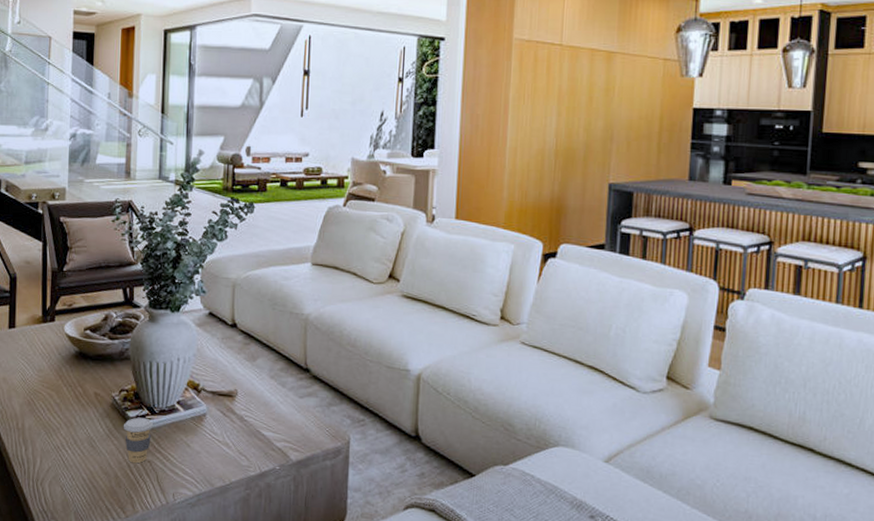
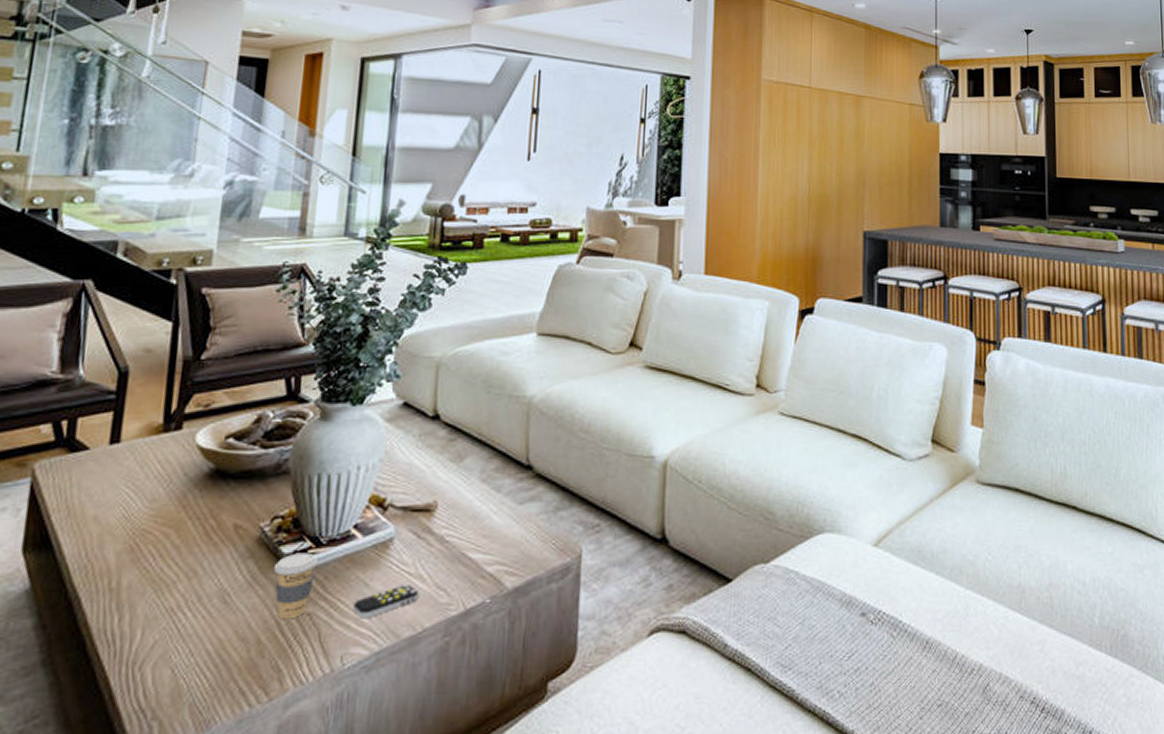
remote control: none [179,448,226,470] -> present [352,583,419,619]

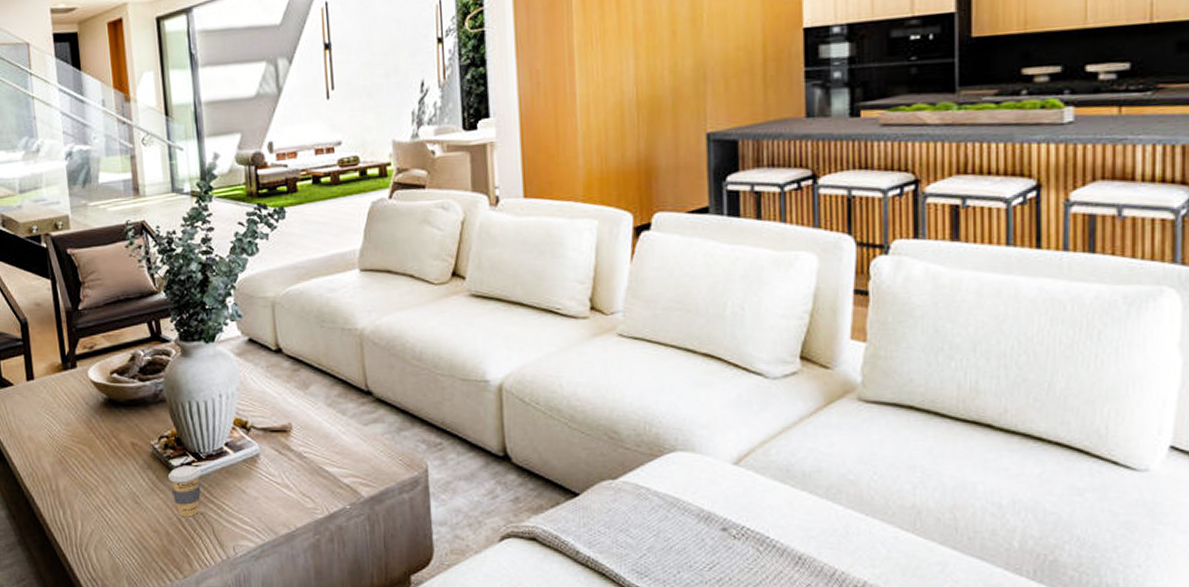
remote control: present [352,583,419,619] -> none [235,491,288,519]

